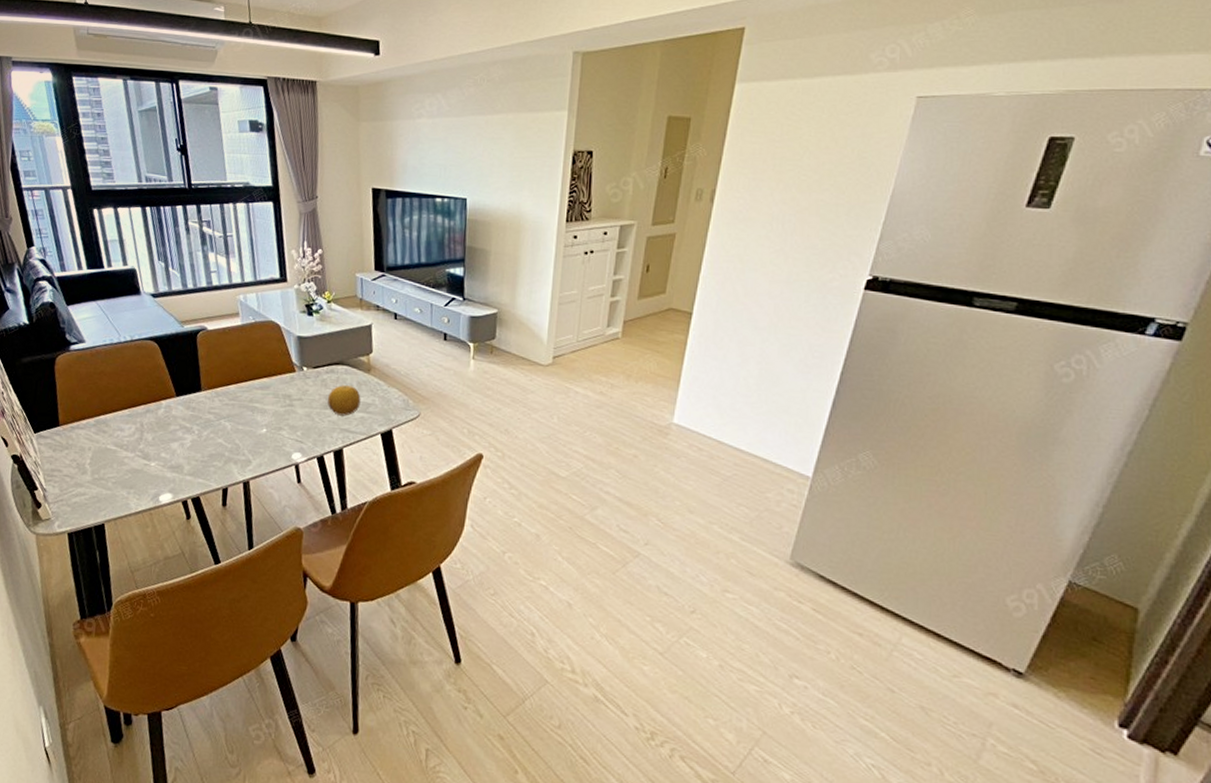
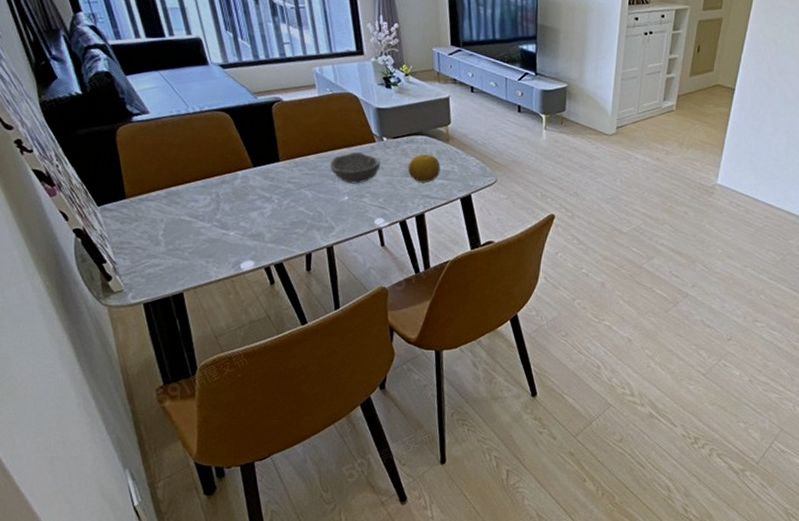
bowl: none [249,381,300,416] -> present [329,151,381,184]

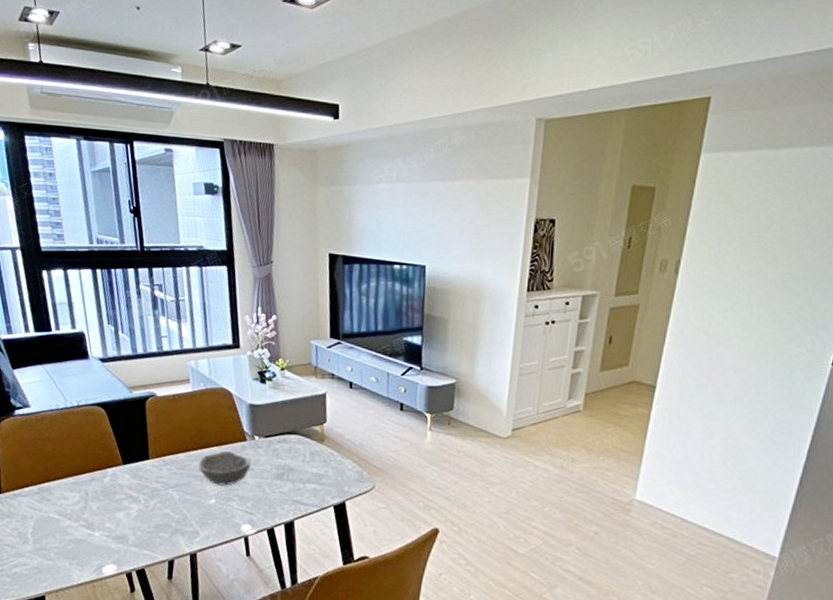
fruit: present [407,154,441,183] -> none [278,455,314,488]

